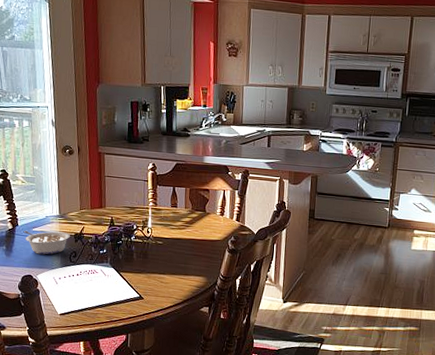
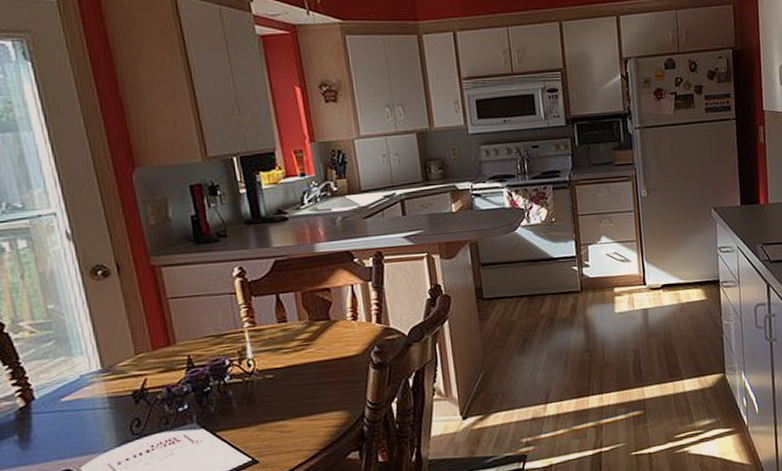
legume: present [23,230,70,255] -> none [45,393,125,436]

